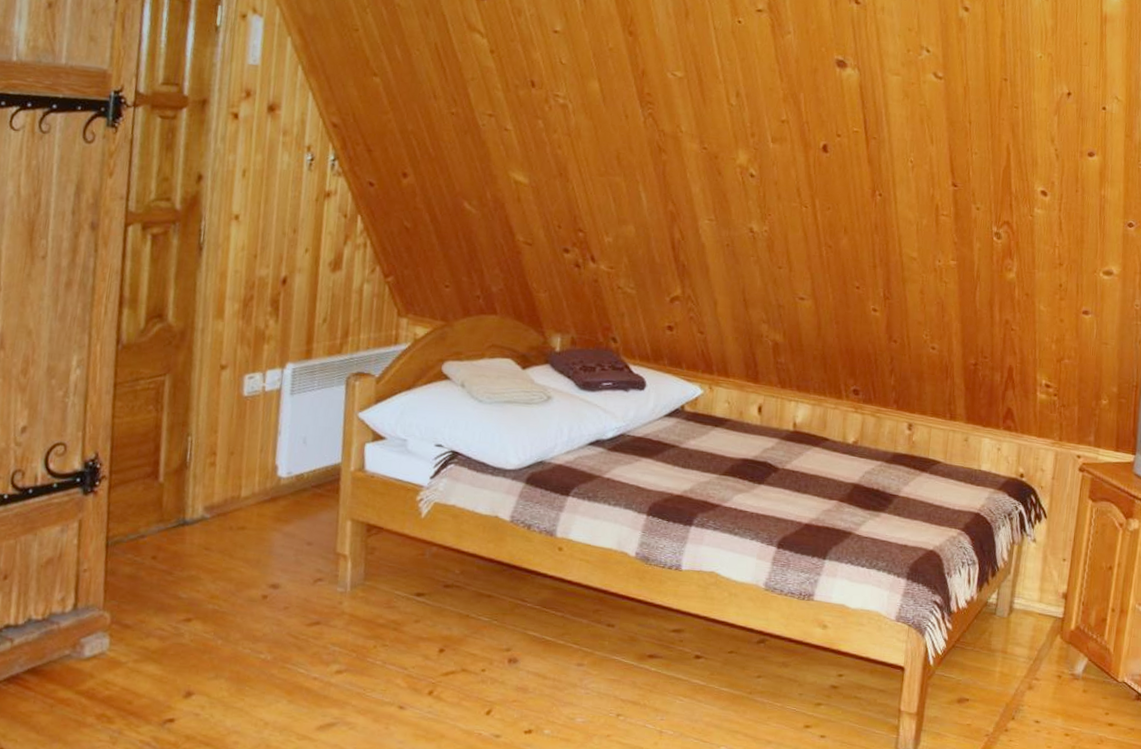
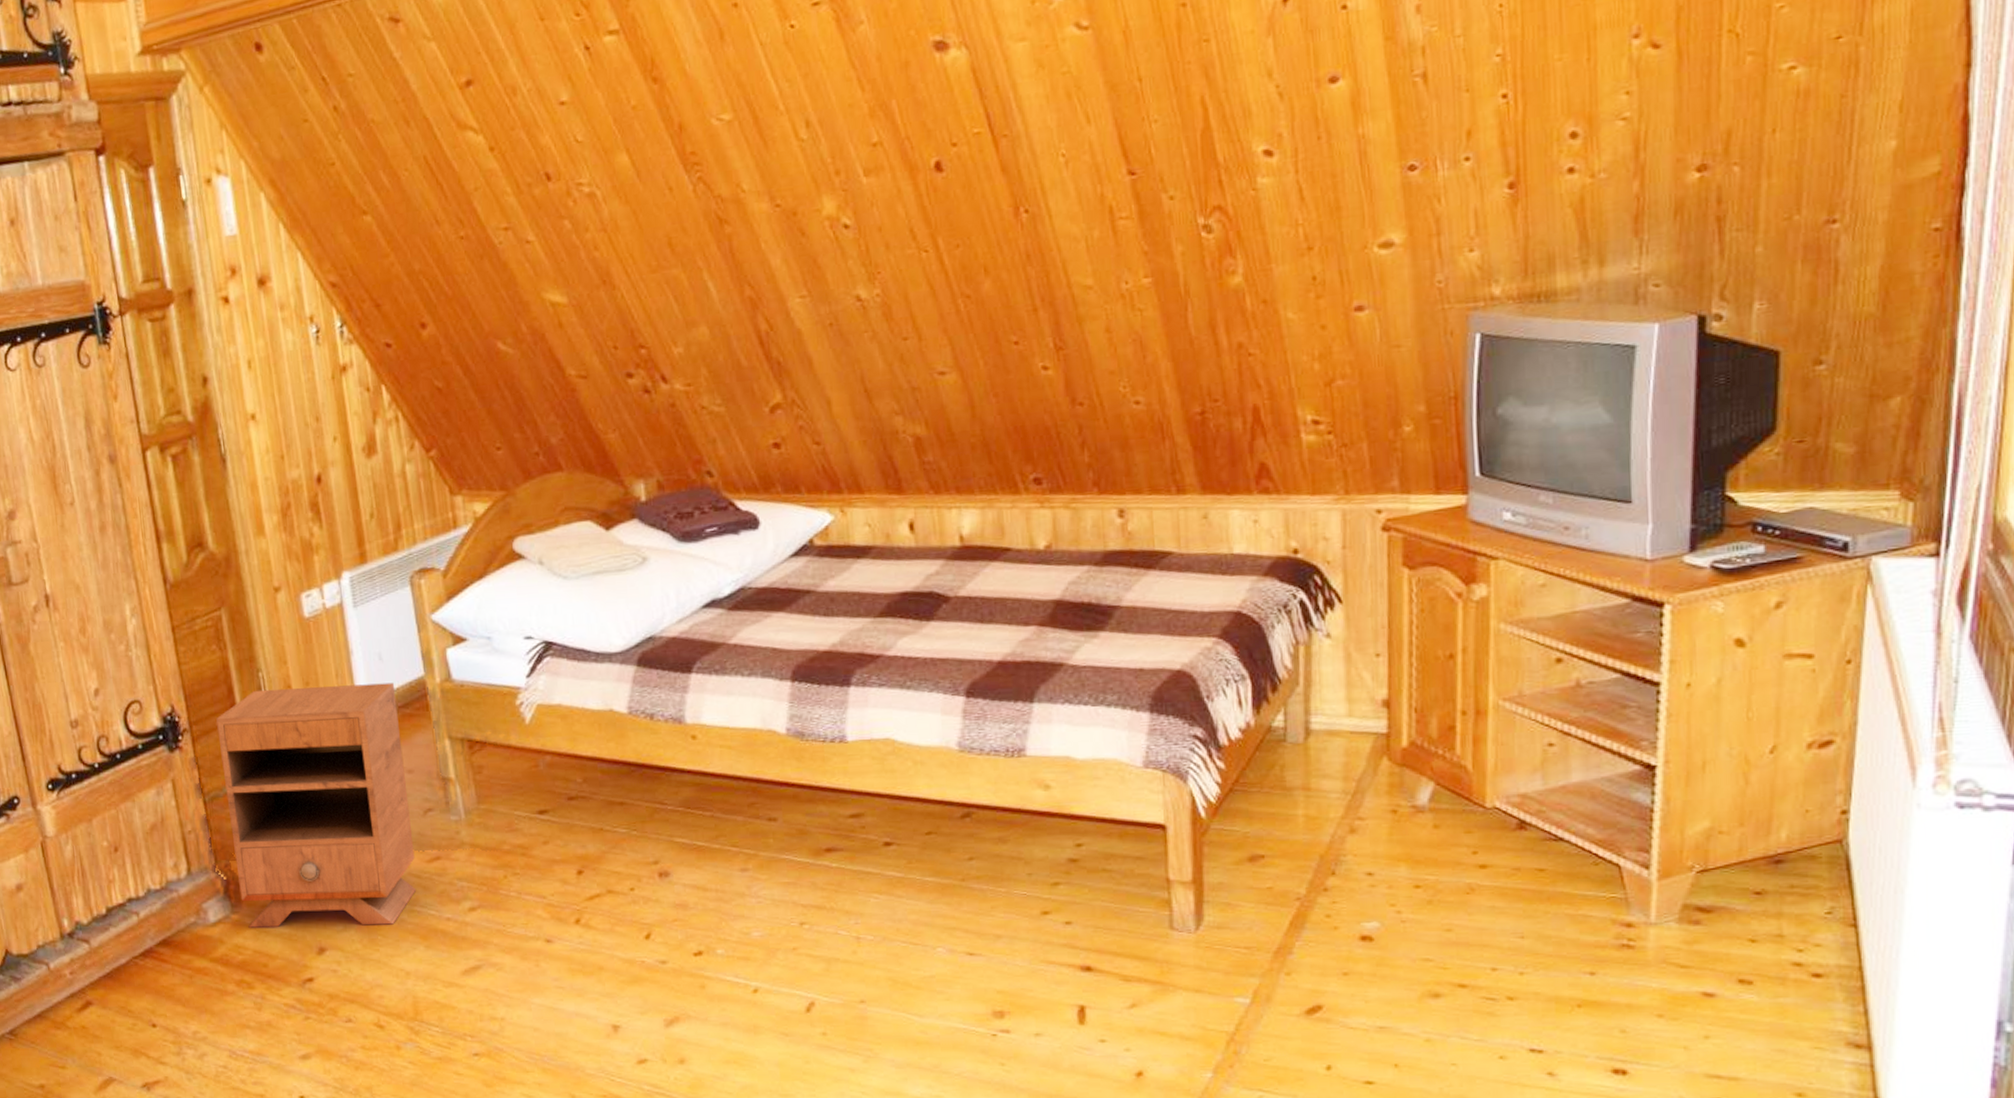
nightstand: none [121,451,313,678] -> present [216,682,417,928]

